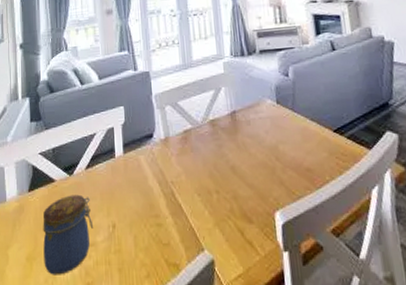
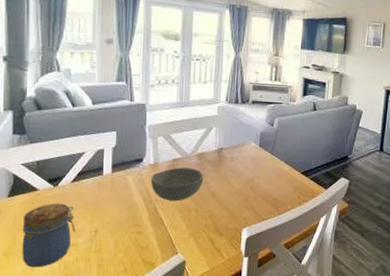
bowl: none [163,139,221,182] -> present [150,167,204,201]

